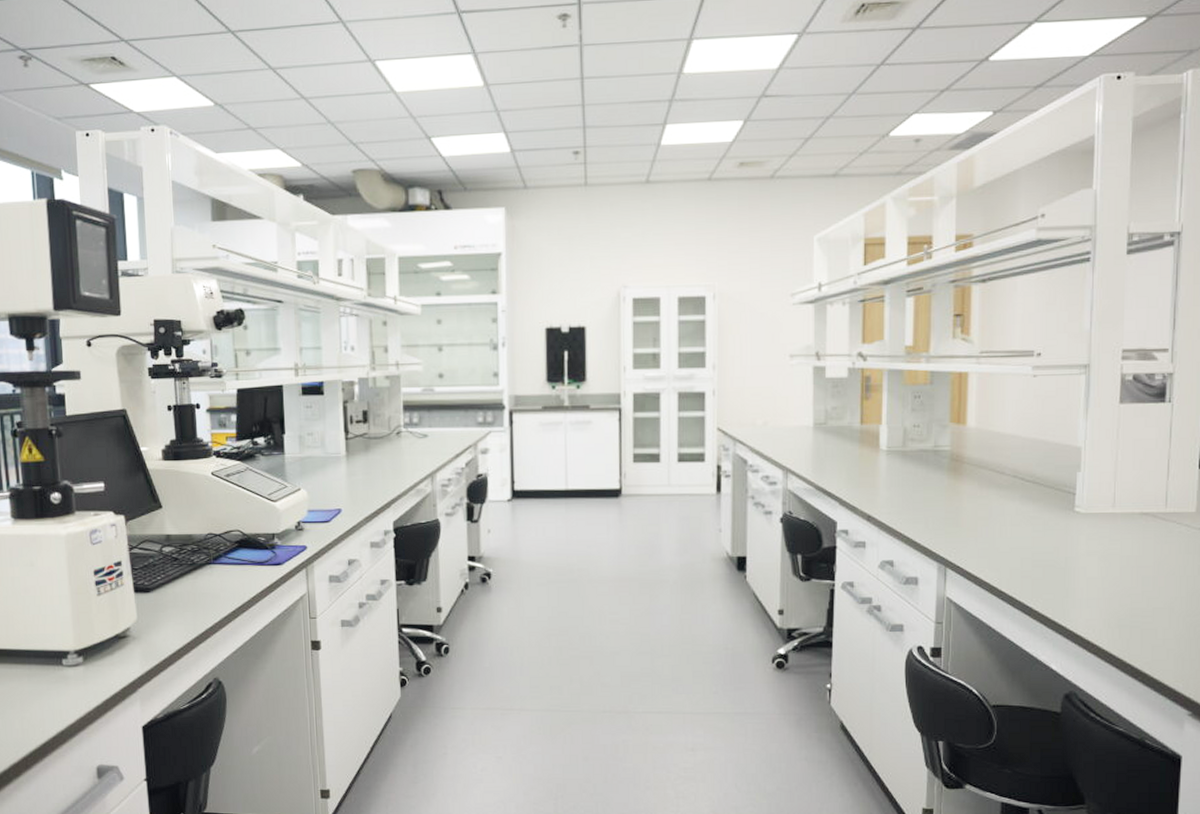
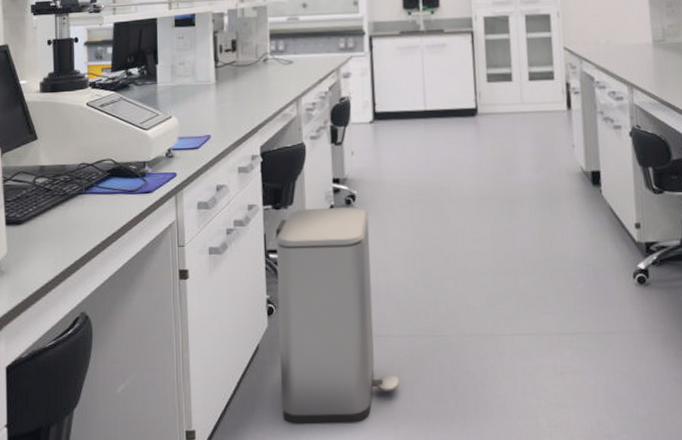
pedal bin: none [408,584,531,788] -> present [275,207,399,425]

